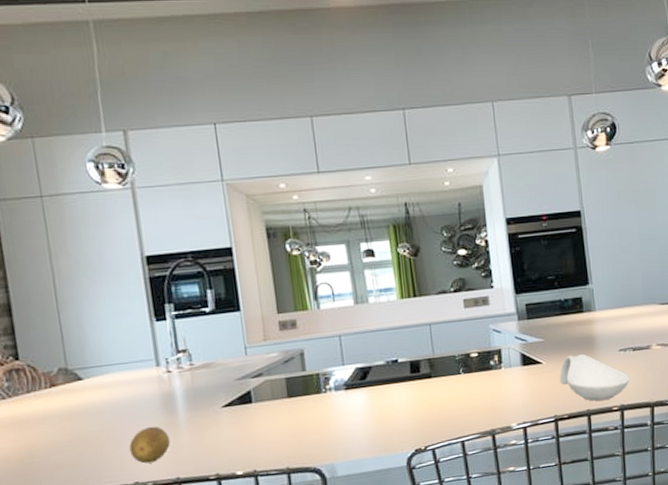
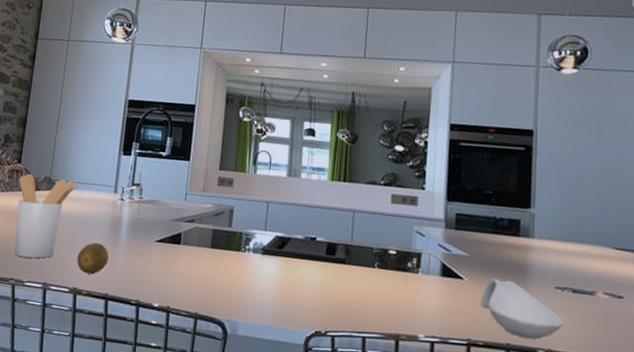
utensil holder: none [22,363,106,468] -> present [14,173,78,259]

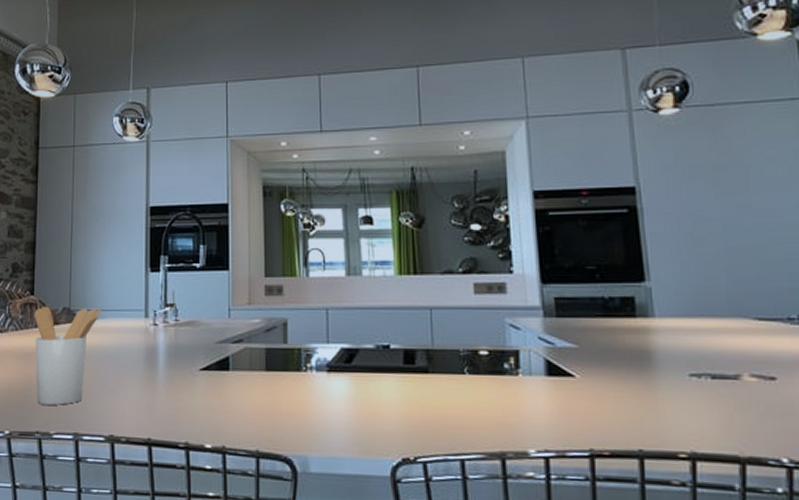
fruit: present [76,242,109,275] -> none [110,378,147,418]
spoon rest: present [480,279,563,339] -> none [599,371,706,441]

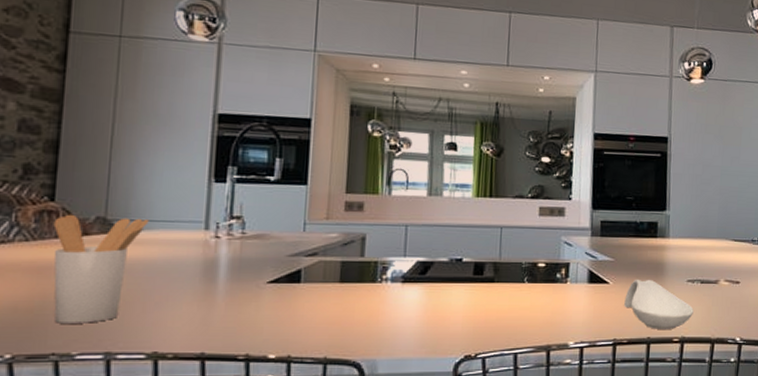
spoon rest: none [599,371,706,441] -> present [624,279,694,329]

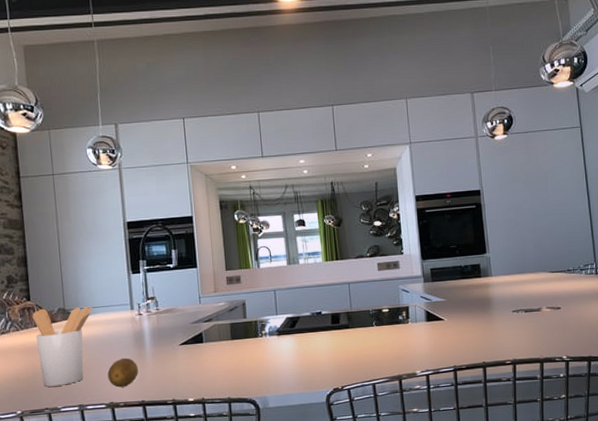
fruit: none [155,293,202,333] -> present [107,357,138,388]
spoon rest: present [624,279,694,329] -> none [459,313,521,355]

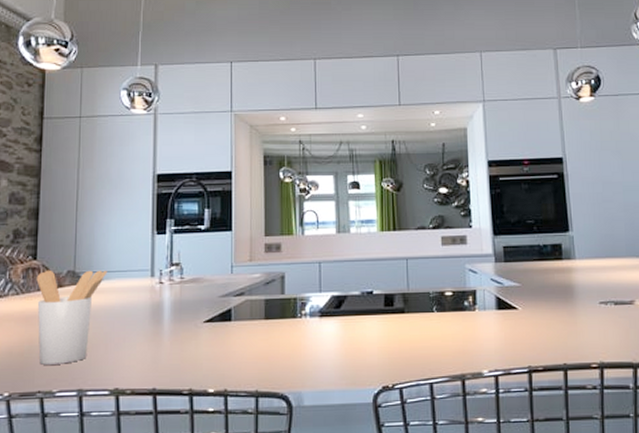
fruit: present [107,357,138,388] -> none [115,334,152,371]

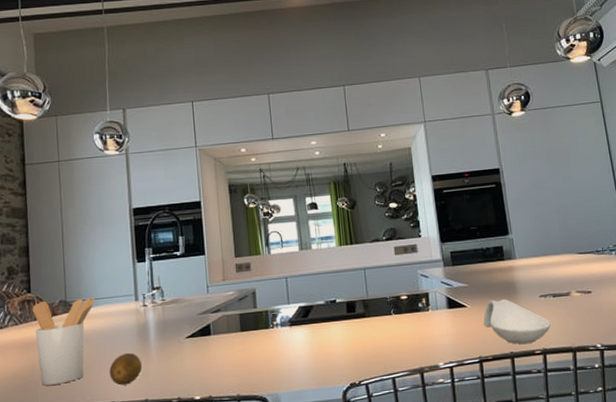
fruit: none [115,334,152,371] -> present [109,352,142,386]
spoon rest: none [535,302,610,355] -> present [483,298,551,344]

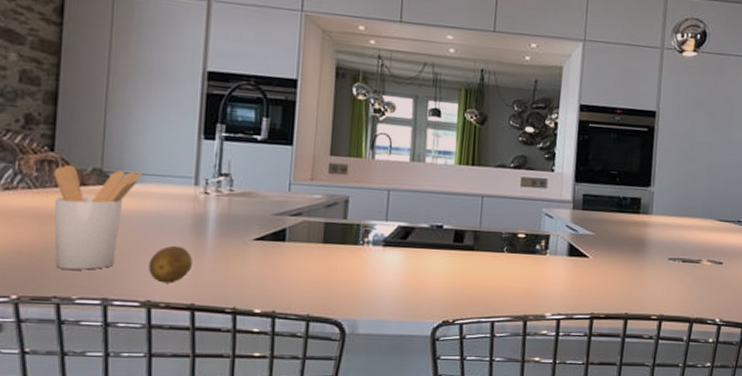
spoon rest: present [483,298,551,344] -> none [603,255,674,307]

